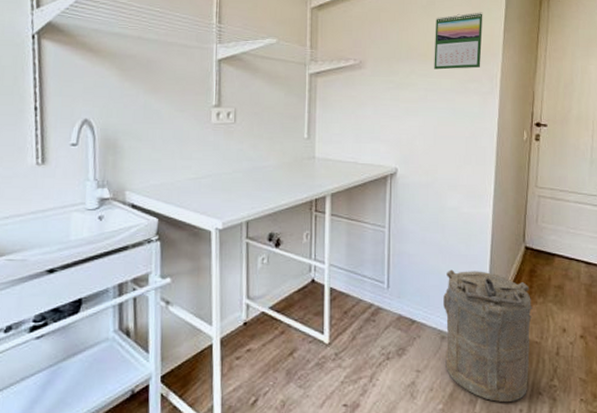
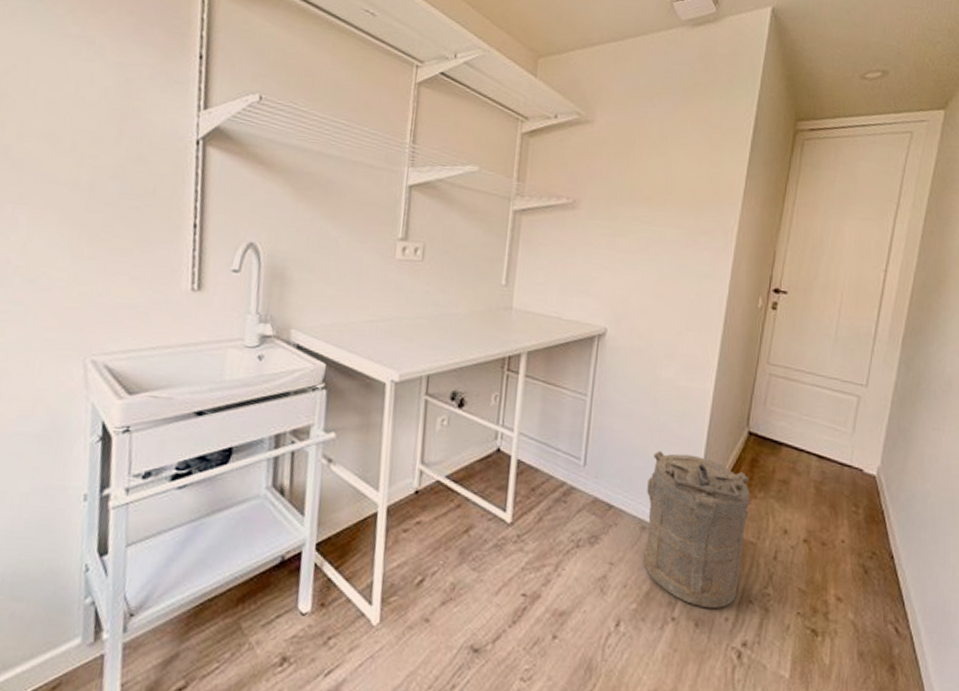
calendar: present [434,12,483,70] -> none [660,153,723,219]

